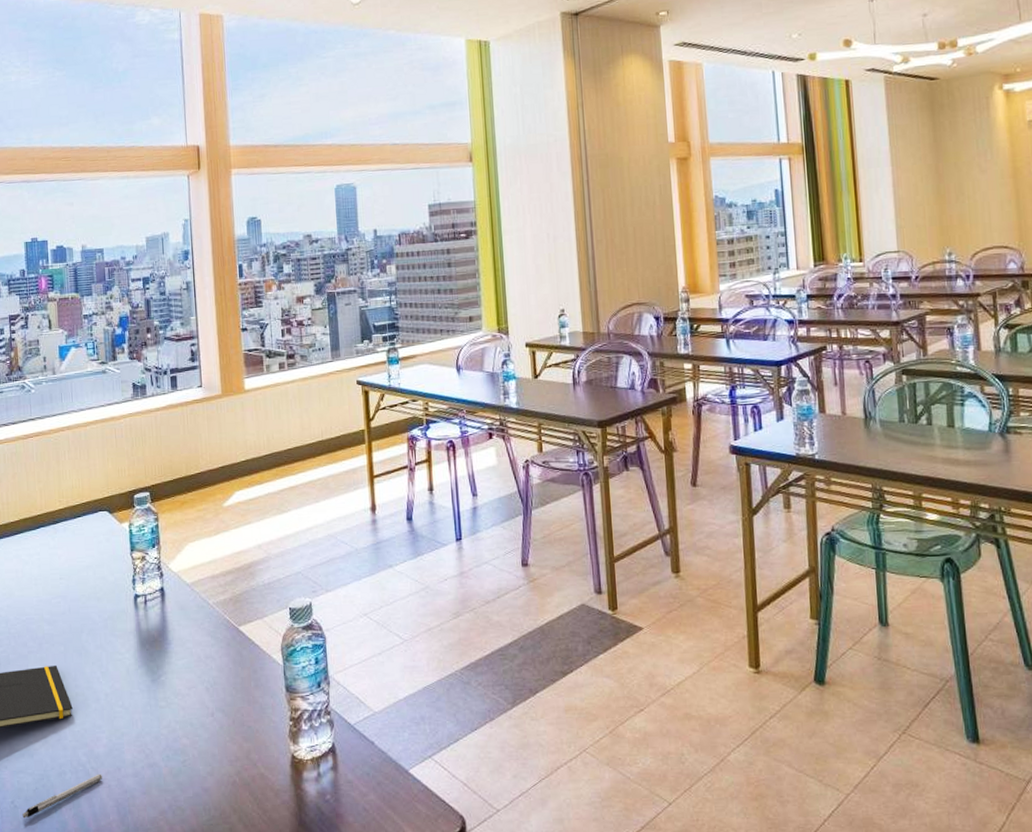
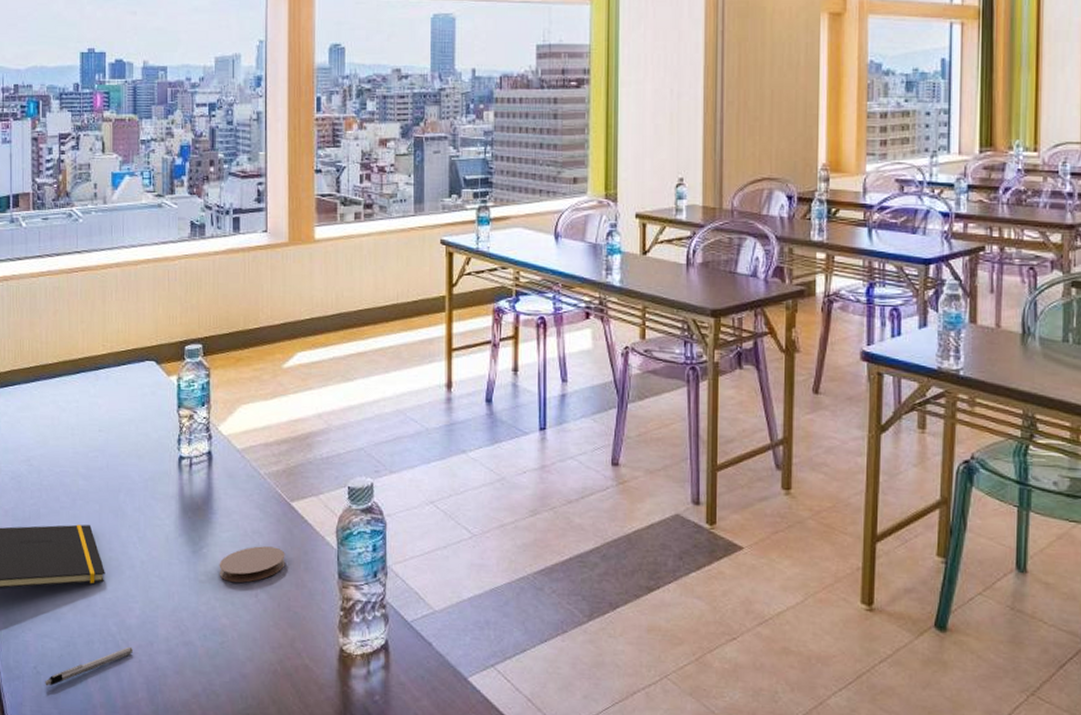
coaster: none [177,669,237,704] -> present [219,546,285,583]

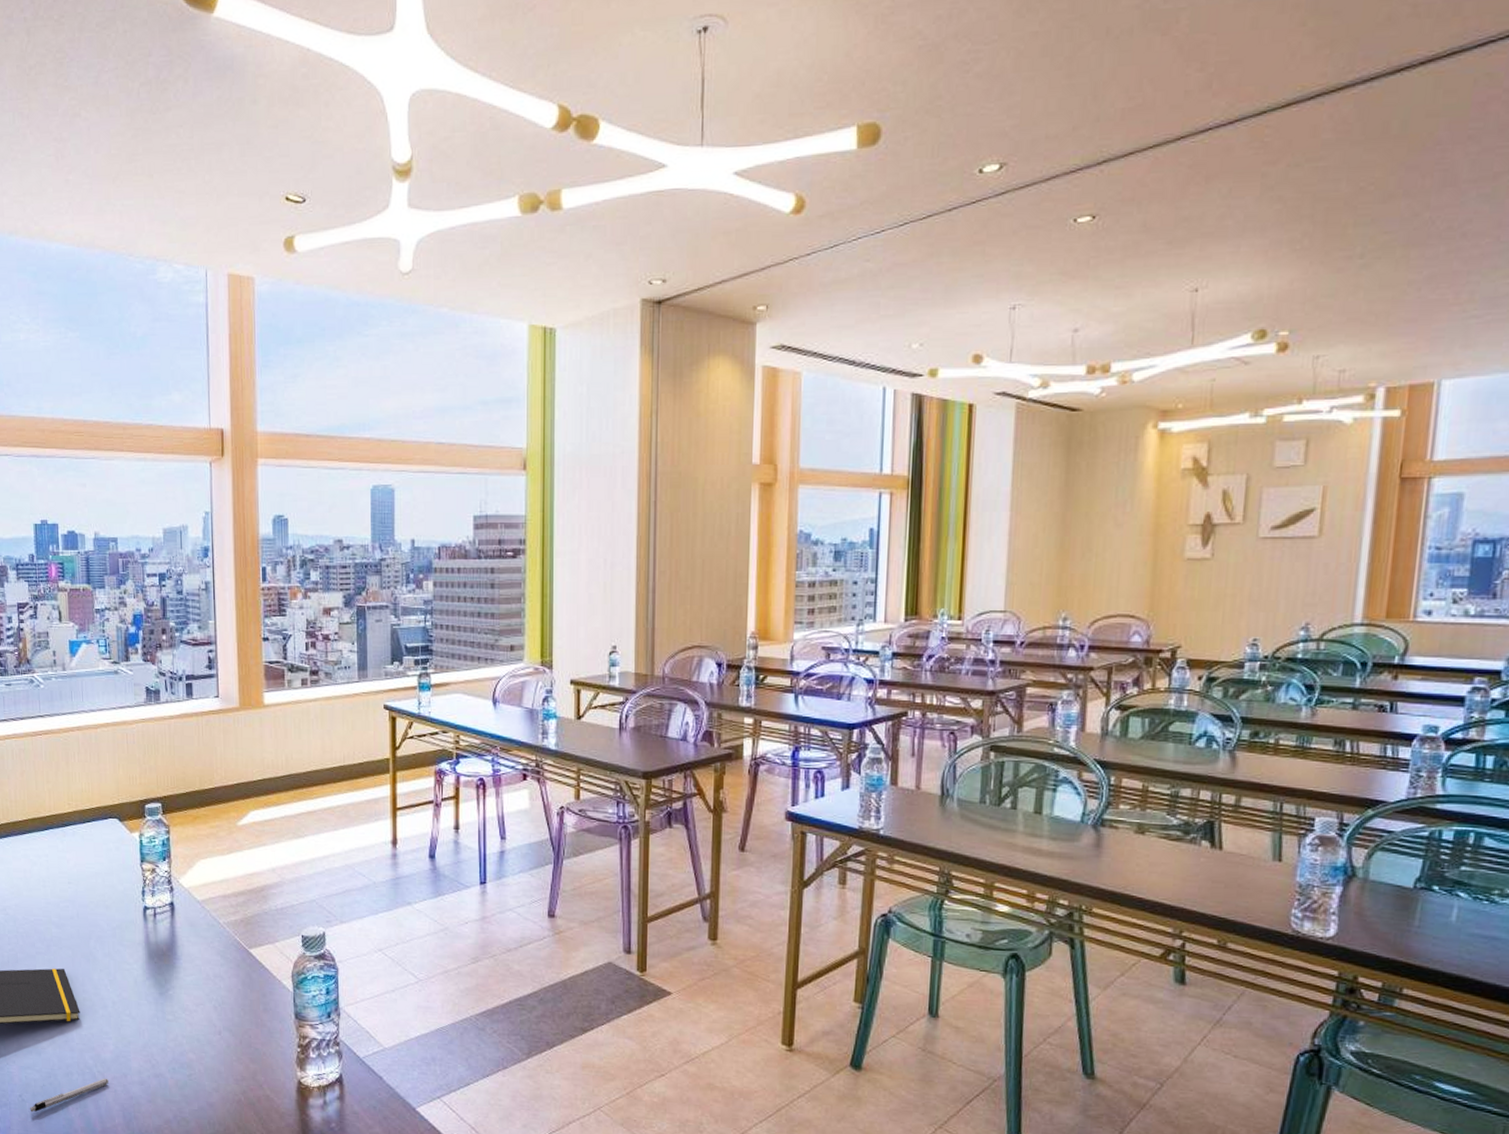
coaster: present [219,546,285,583] -> none [184,989,246,1022]

